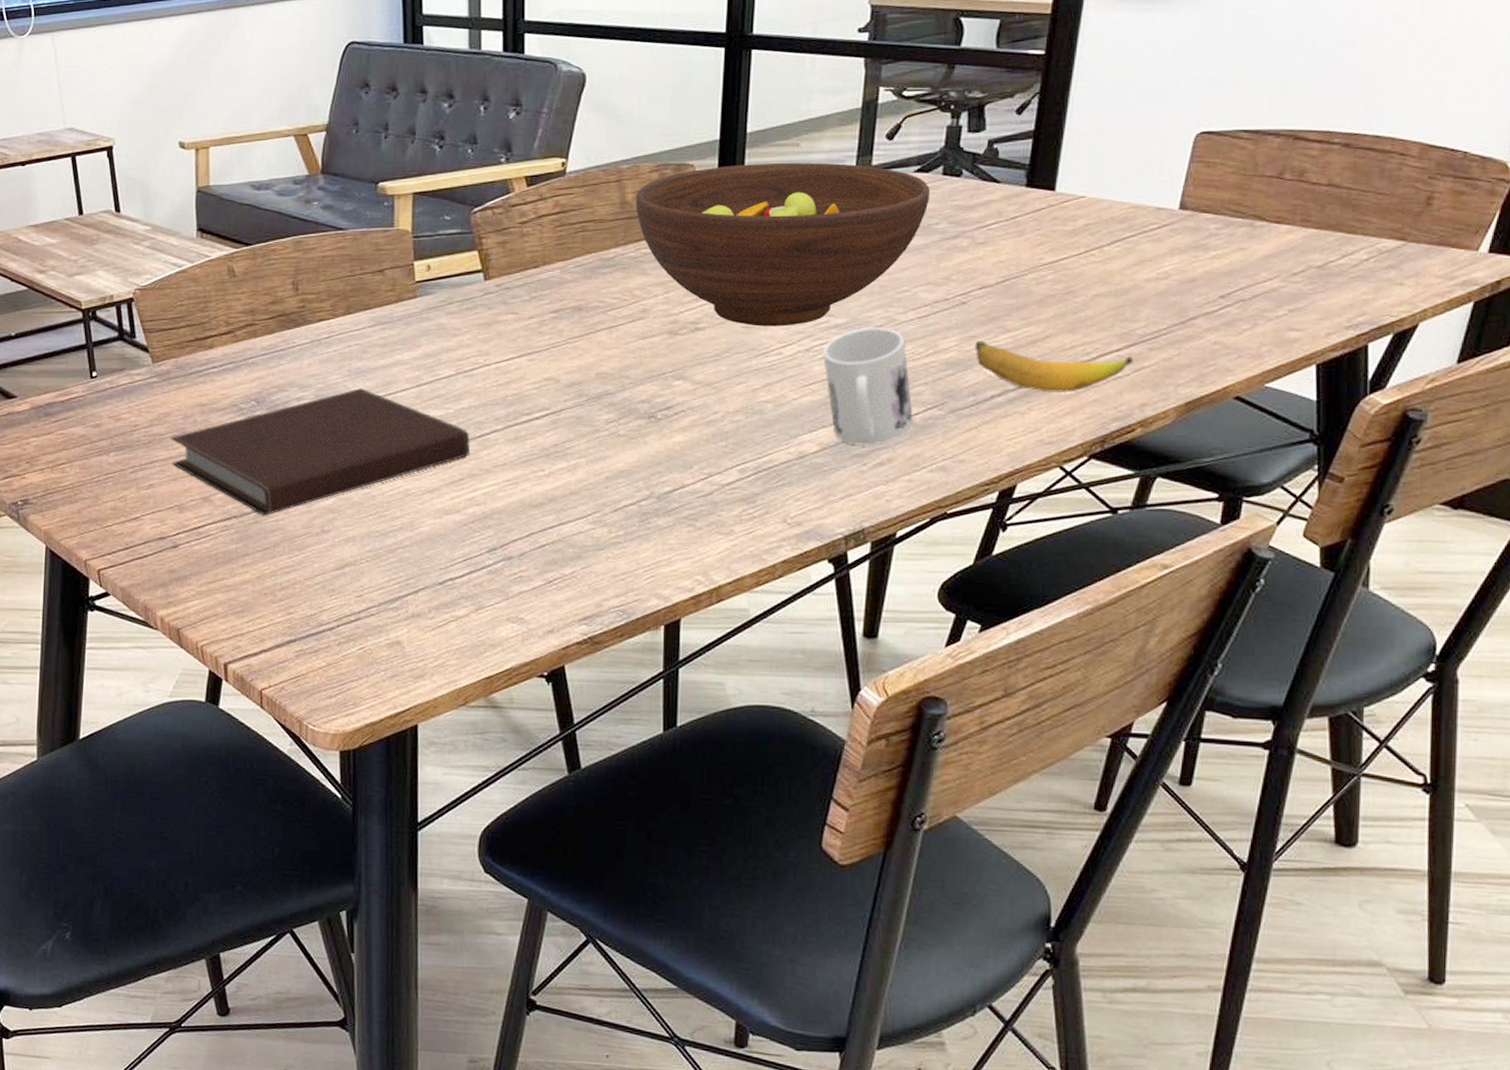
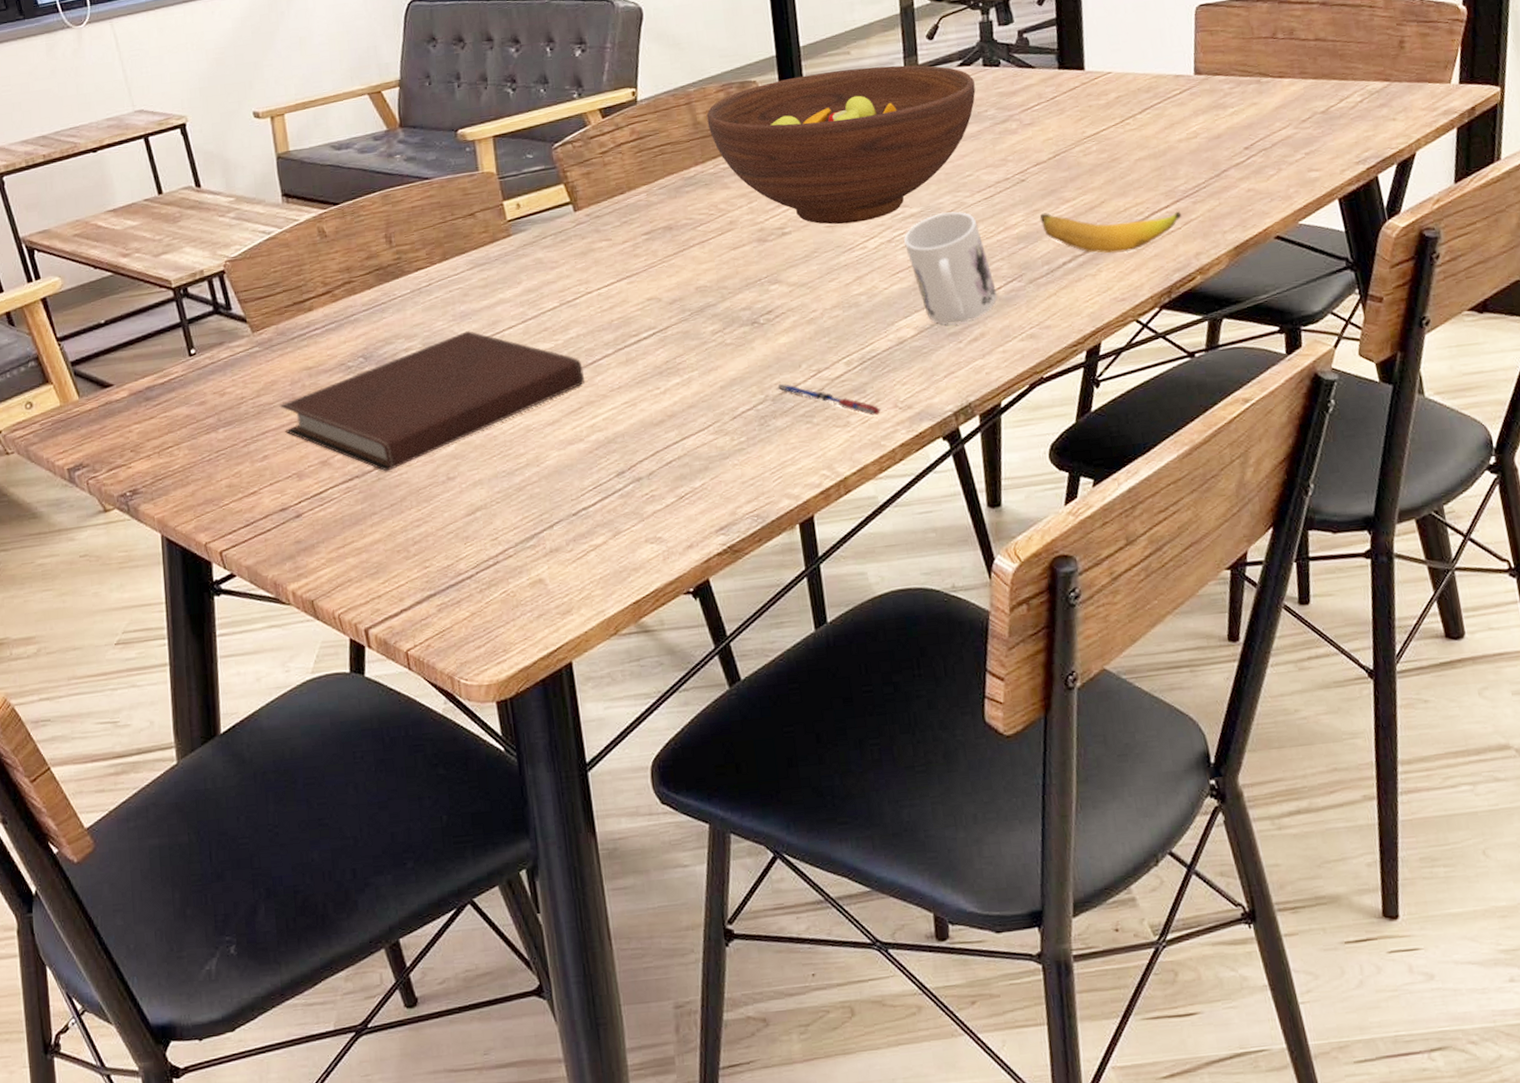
pen: none [663,482,769,527] -> present [776,383,882,415]

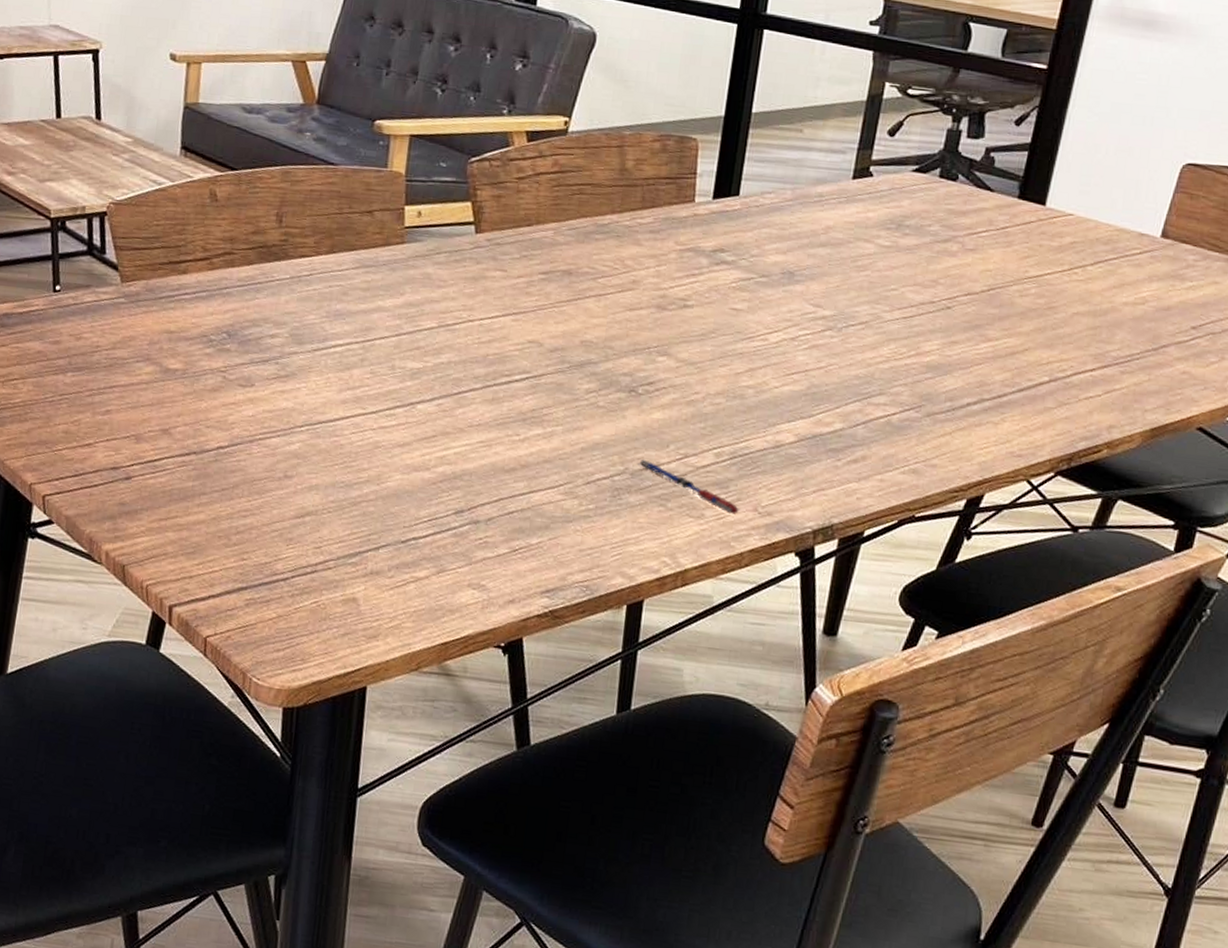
notebook: present [279,331,585,472] -> none [132,331,447,455]
fruit bowl: present [706,65,976,225] -> none [634,143,926,313]
mug: present [904,211,998,325] -> none [807,322,891,442]
banana: present [1039,211,1182,254] -> none [955,346,1106,408]

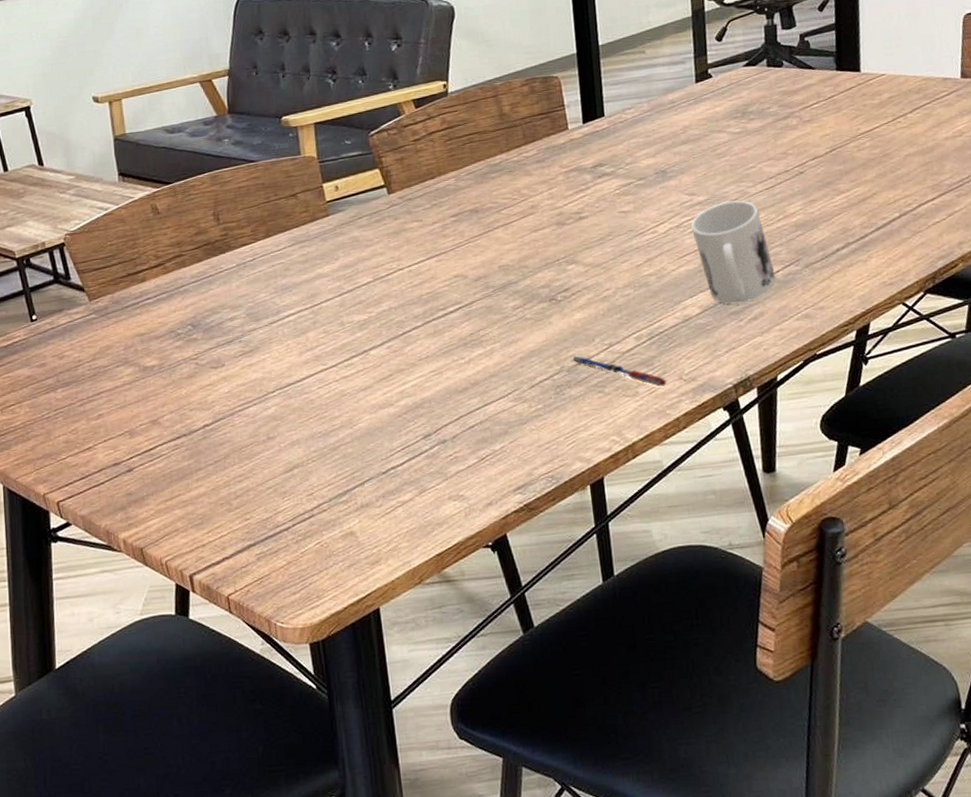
mug: none [807,322,891,442] -> present [691,200,776,305]

